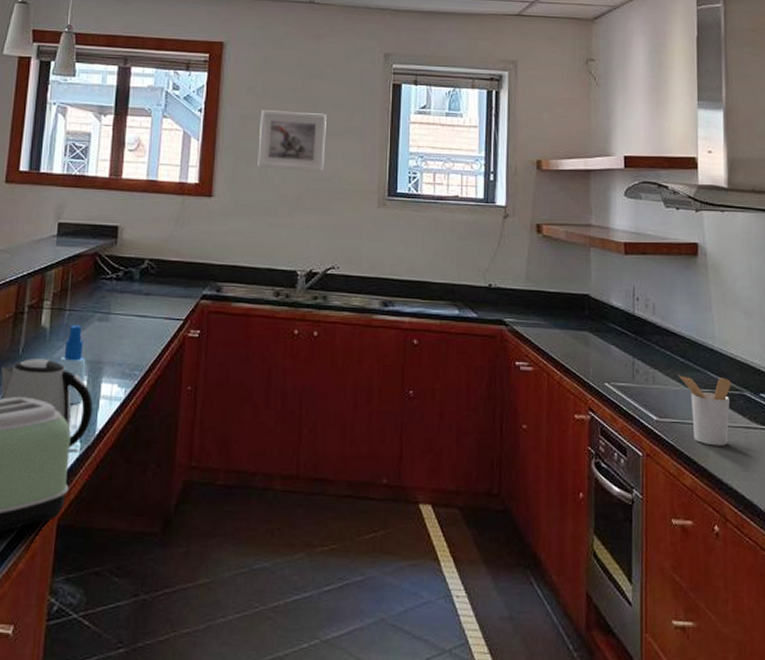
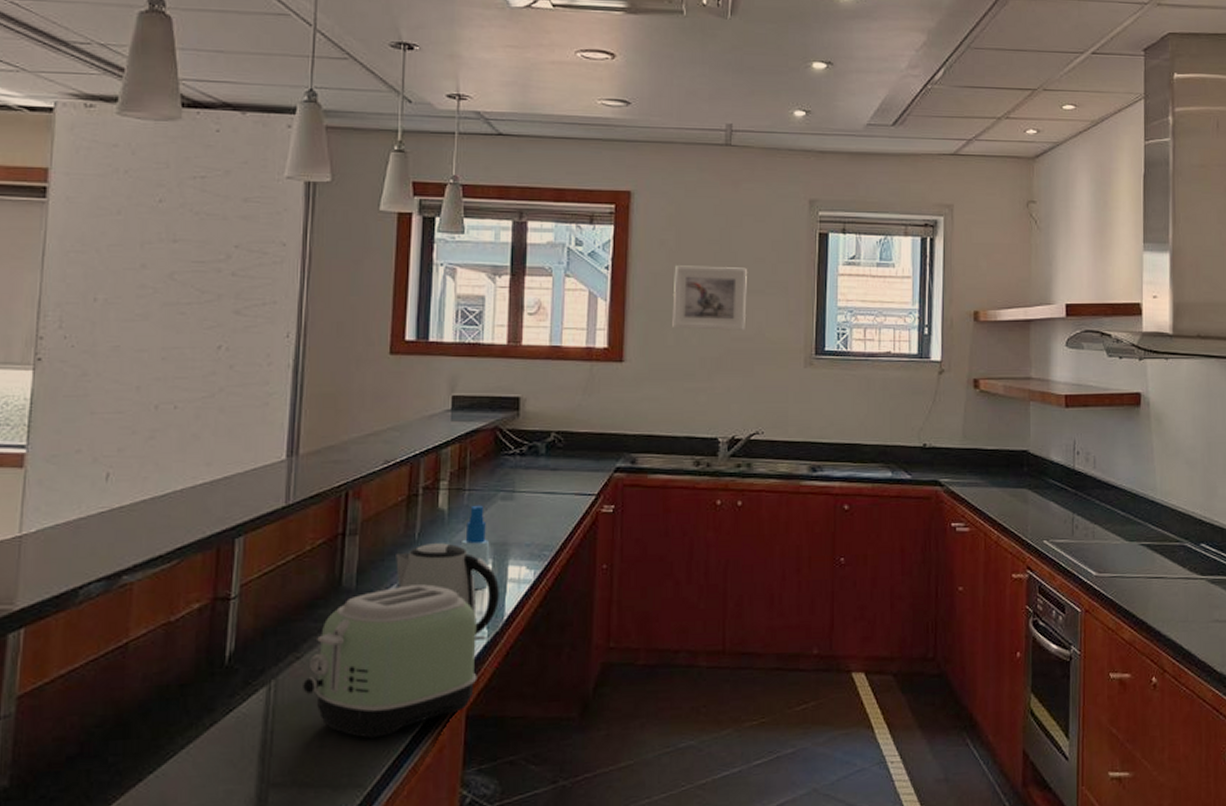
utensil holder: present [679,375,731,446] -> none [1119,529,1172,598]

